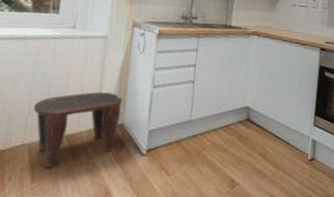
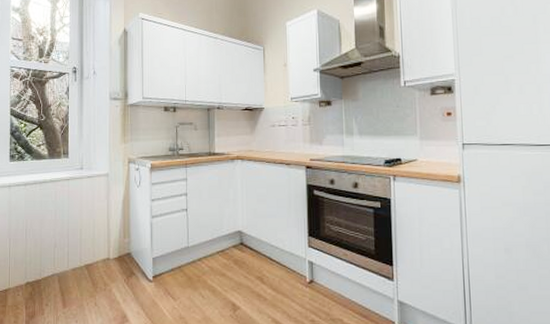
stool: present [33,92,123,169] -> none [58,225,128,295]

